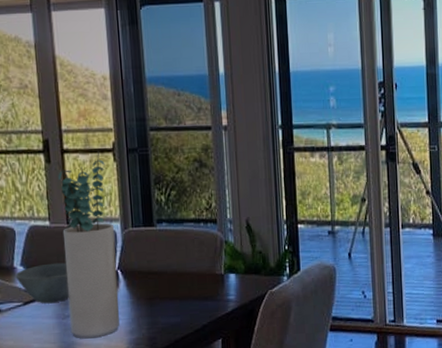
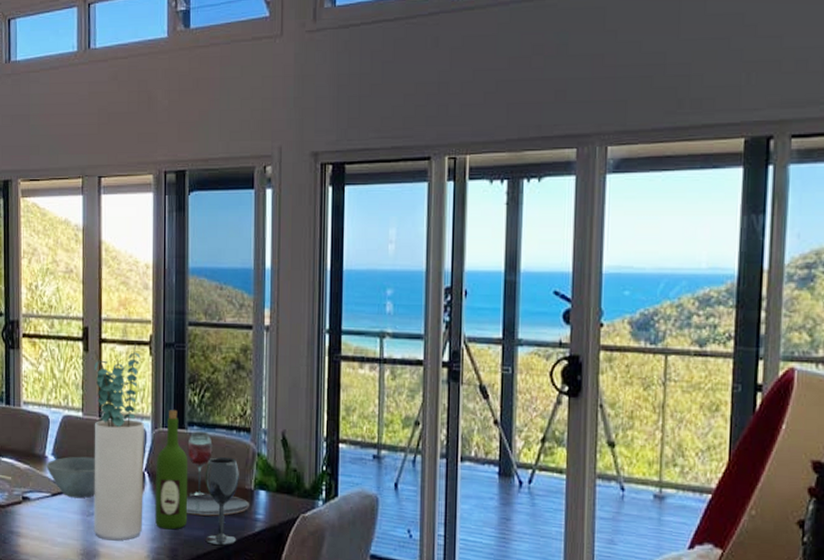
wine bottle: none [128,210,163,321] -> present [155,410,188,530]
wineglass: none [158,227,183,287] -> present [187,431,213,496]
plate: none [160,282,222,305] -> present [185,493,250,517]
wine glass: none [177,248,212,329] -> present [205,457,239,546]

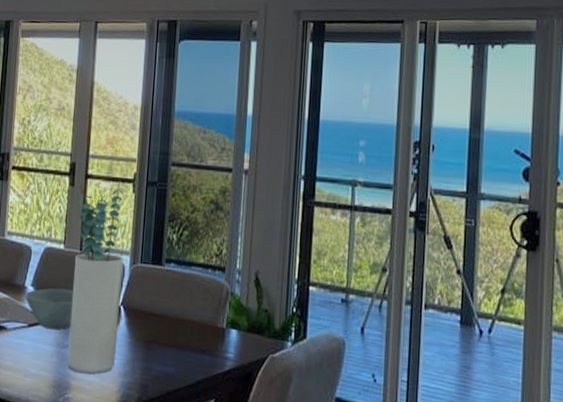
wine bottle: present [155,410,188,530] -> none [128,246,164,365]
plate: present [185,493,250,517] -> none [158,329,221,354]
wineglass: present [187,431,213,496] -> none [162,268,188,332]
wine glass: present [205,457,239,546] -> none [176,294,212,383]

